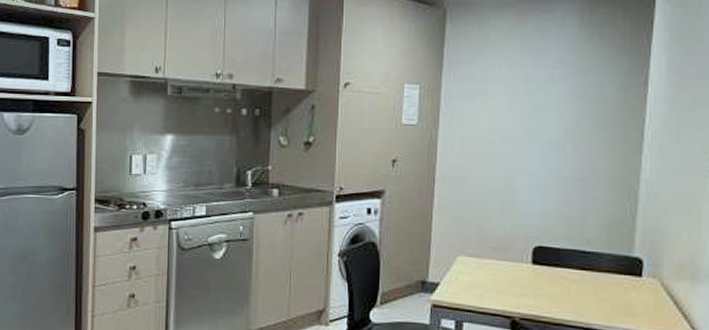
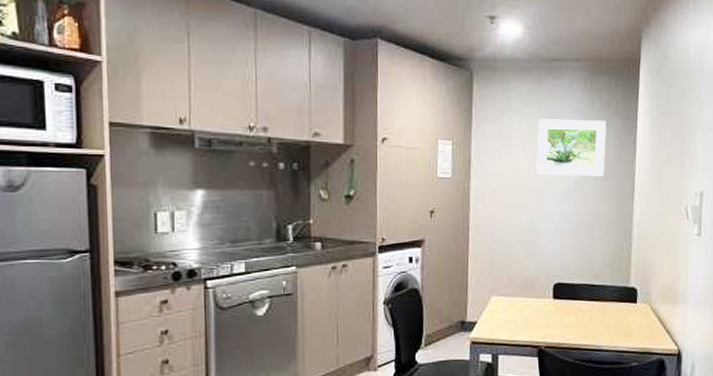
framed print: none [517,58,608,125] -> present [537,119,606,177]

